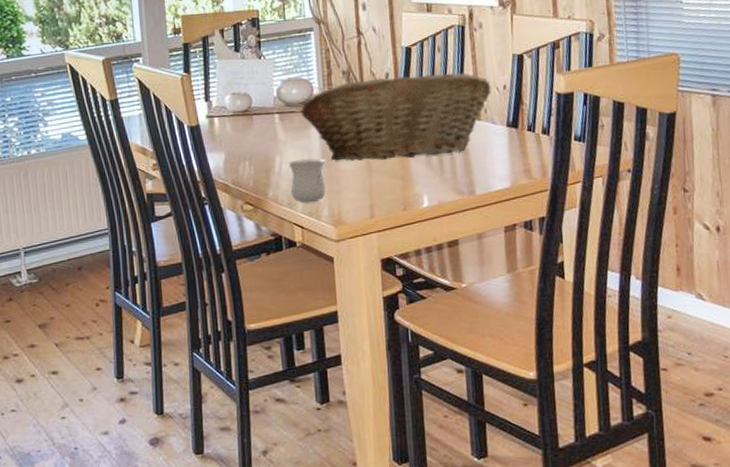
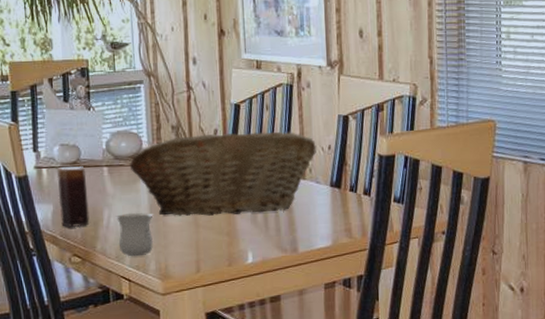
candle: none [228,114,261,176] -> present [57,166,90,228]

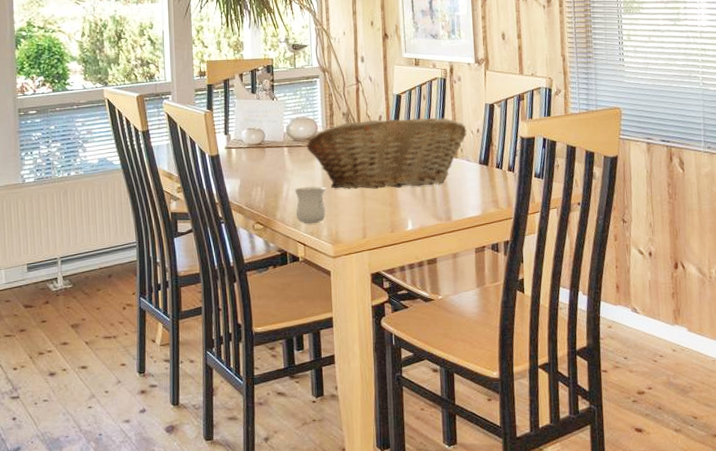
candle: present [57,166,90,228] -> none [244,147,271,200]

